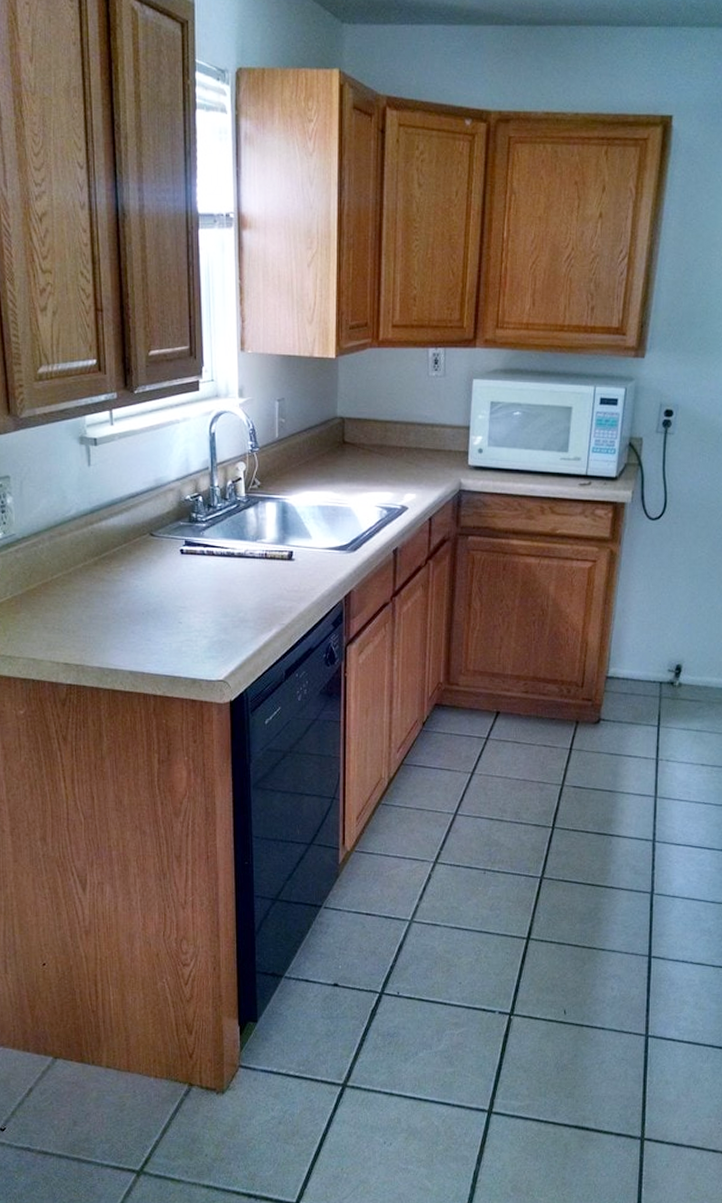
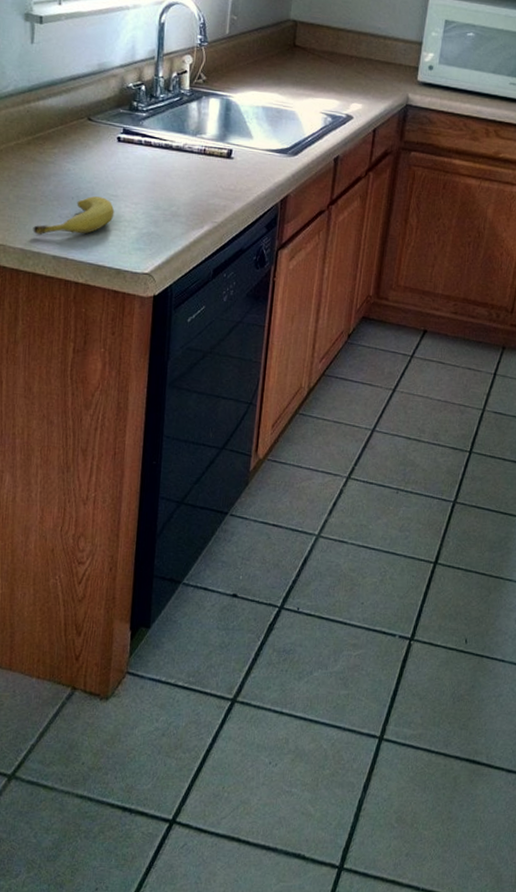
fruit: none [108,610,185,653] -> present [33,196,115,236]

